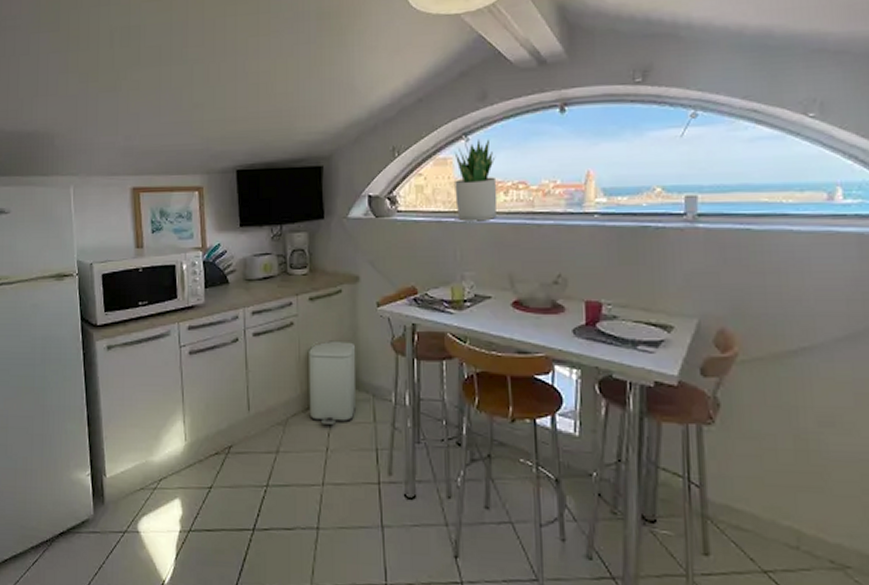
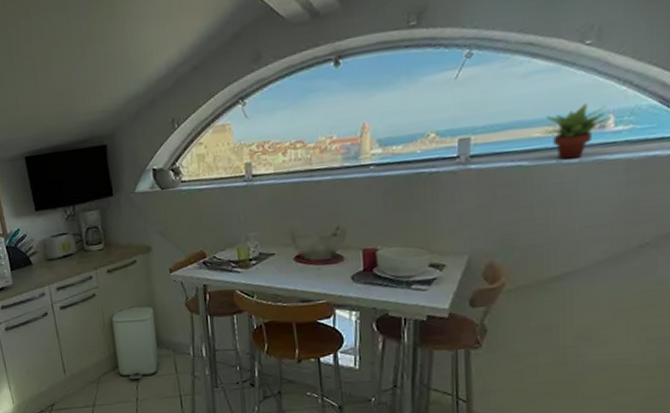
planter: present [454,138,498,222] -> none [232,101,277,186]
bowl: none [599,301,660,338] -> present [375,245,433,280]
succulent plant: none [772,174,840,227] -> present [544,103,611,160]

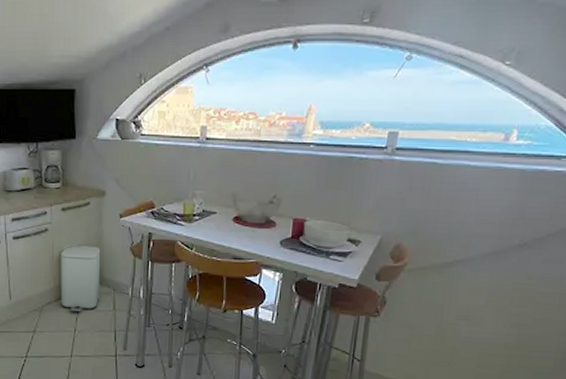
succulent plant: present [544,103,611,160] -> none [459,117,515,163]

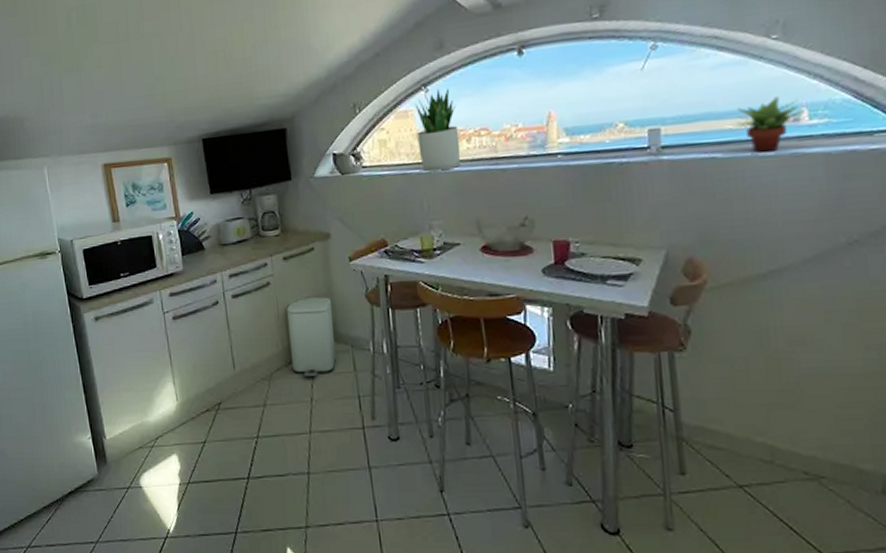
planter: none [193,70,232,147] -> present [414,88,461,172]
bowl: present [303,219,352,250] -> none [566,238,628,274]
succulent plant: none [459,117,515,163] -> present [736,96,805,153]

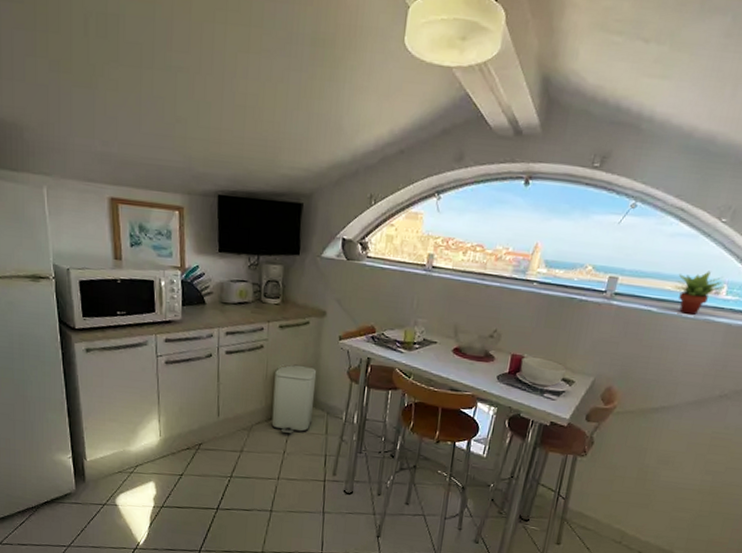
planter: present [414,88,461,172] -> none [419,198,462,277]
bowl: none [566,238,628,274] -> present [520,356,567,388]

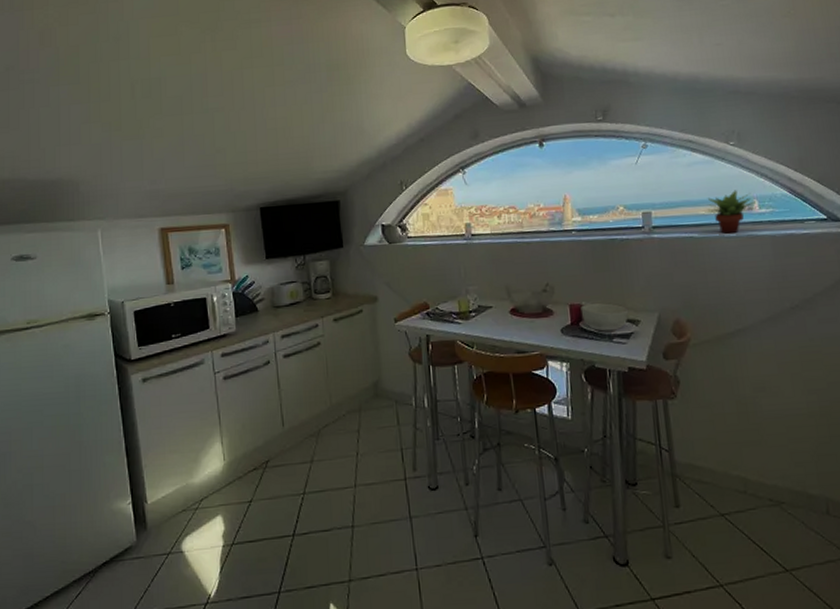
pedal bin: present [271,364,317,434] -> none [336,355,381,432]

